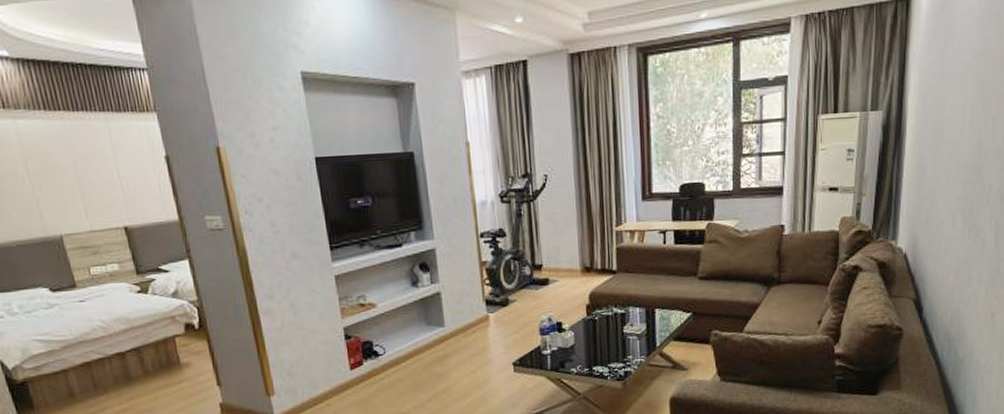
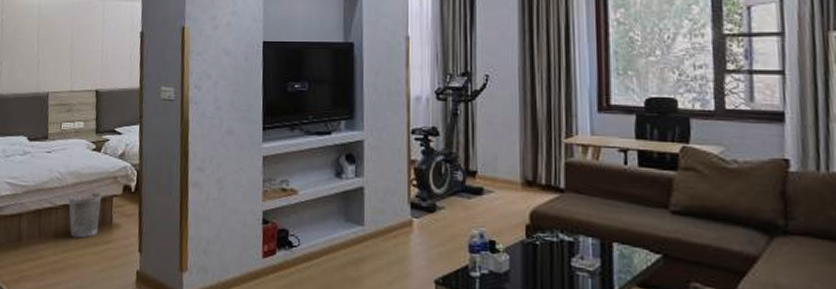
wastebasket: none [121,335,166,384] -> present [68,192,102,238]

